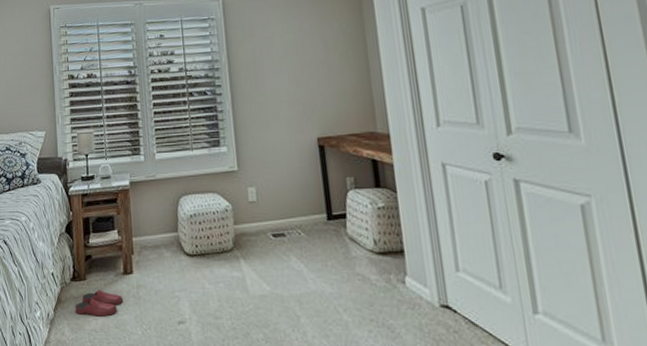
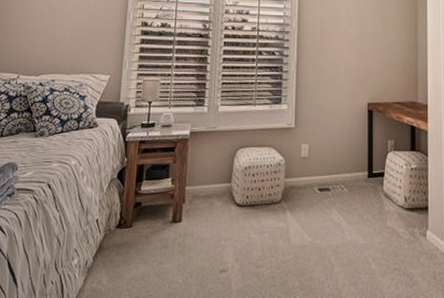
slippers: present [75,290,123,317] -> none [116,238,168,265]

